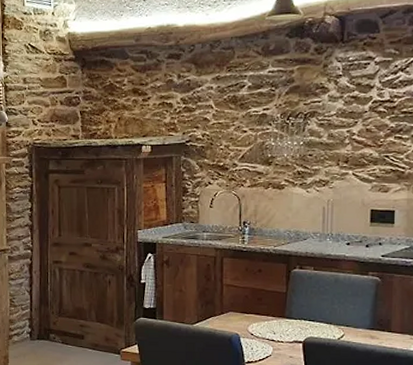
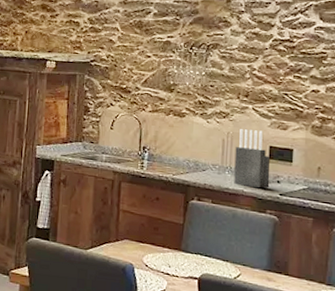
knife block: none [335,195,372,252] -> present [234,129,271,189]

